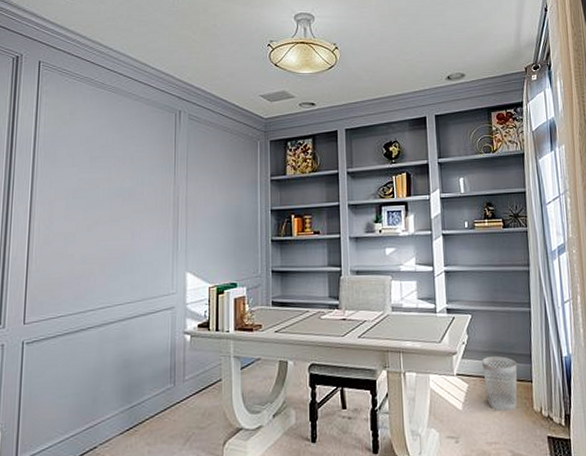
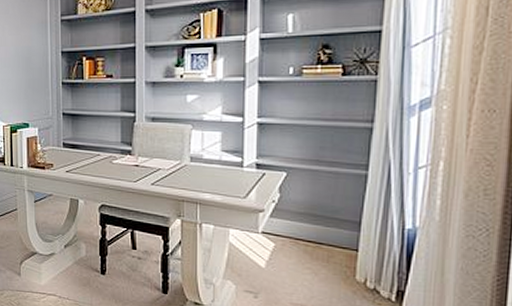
wastebasket: present [482,355,518,412] -> none [295,218,340,277]

